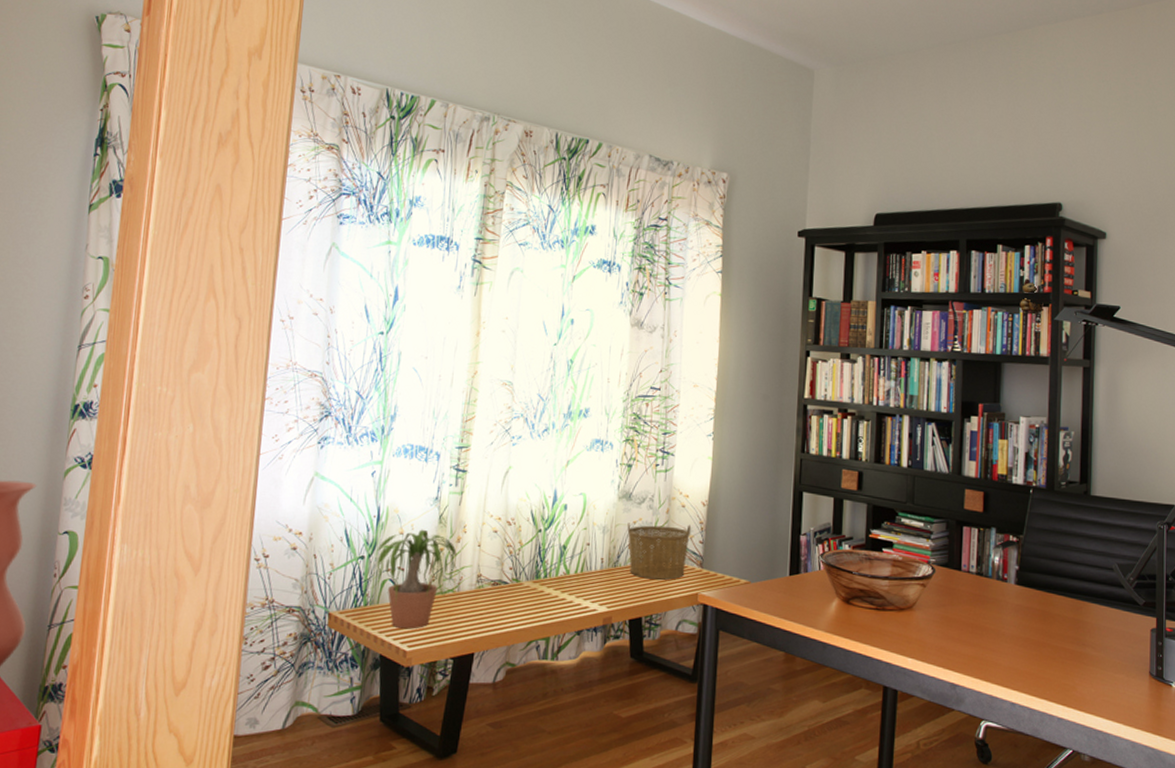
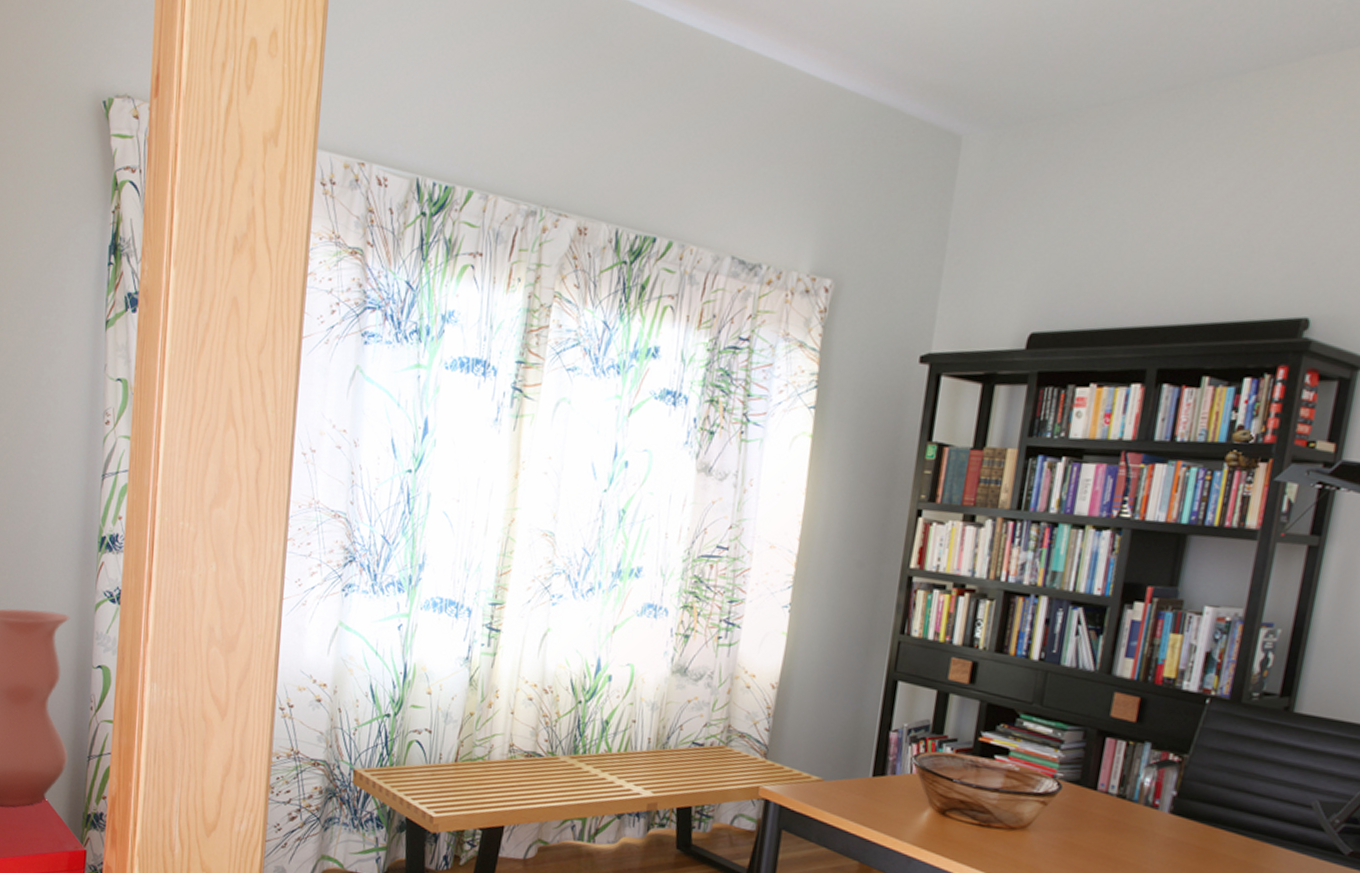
potted plant: present [367,529,465,629] -> none [393,690,497,795]
basket: present [627,523,692,580] -> none [680,701,757,769]

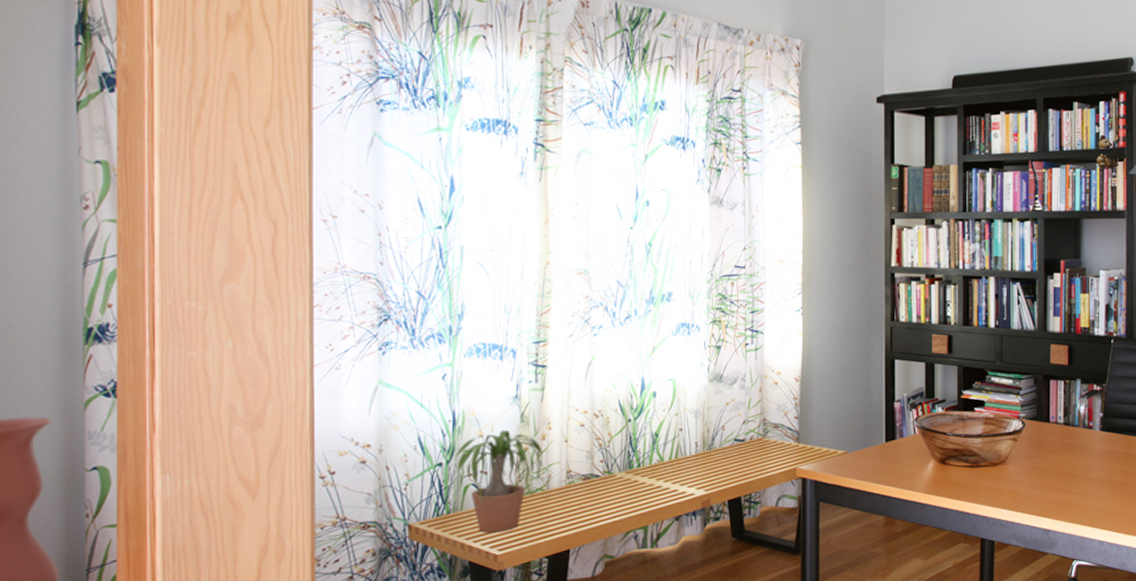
potted plant: none [393,690,497,795] -> present [448,429,554,533]

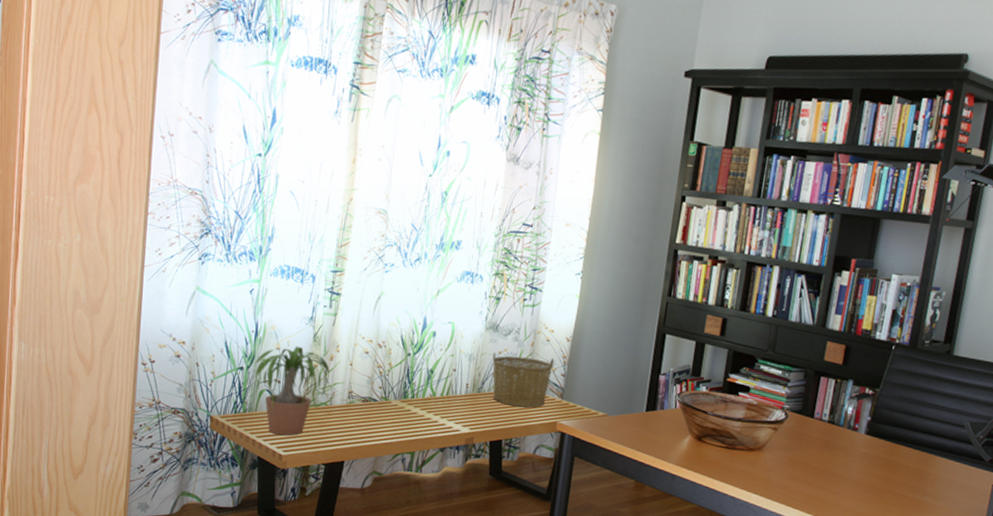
basket: none [720,401,786,459] -> present [492,352,555,408]
decorative figurine: present [1096,135,1119,170] -> none [907,133,933,172]

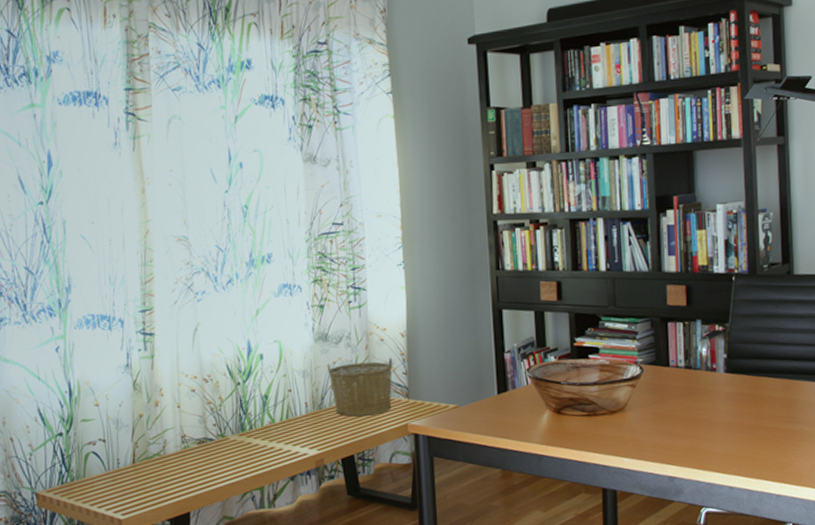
potted plant: present [246,346,338,436] -> none [70,398,169,499]

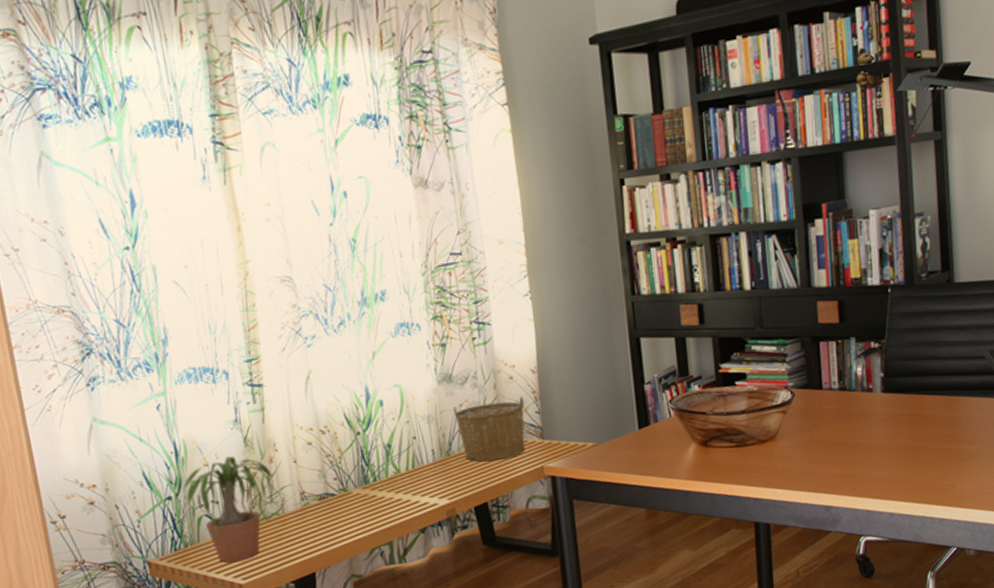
potted plant: none [70,398,169,499] -> present [181,455,287,563]
decorative figurine: none [707,59,732,97] -> present [856,47,884,91]

